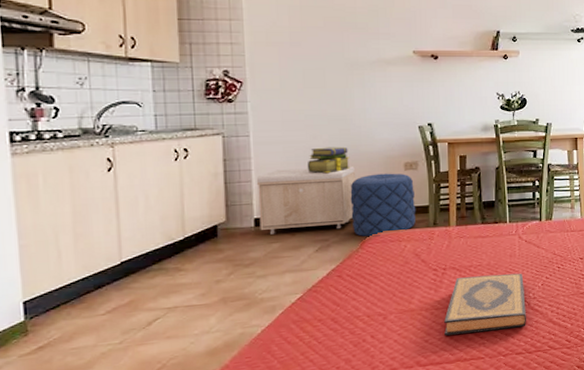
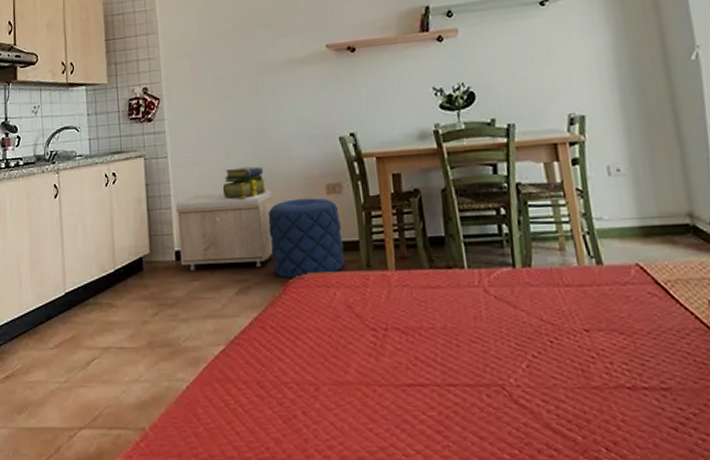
hardback book: present [444,273,526,336] -> none [391,343,510,430]

